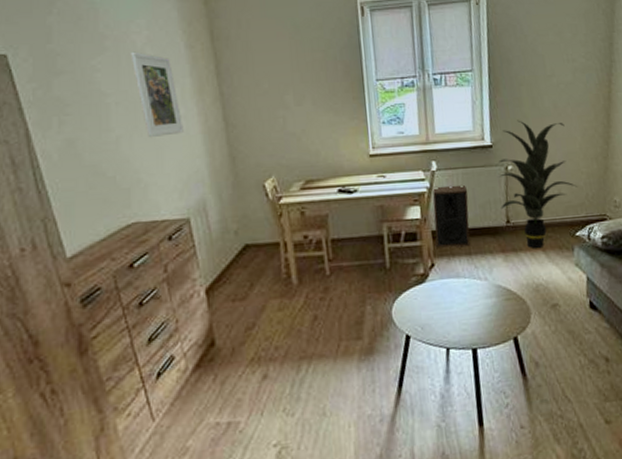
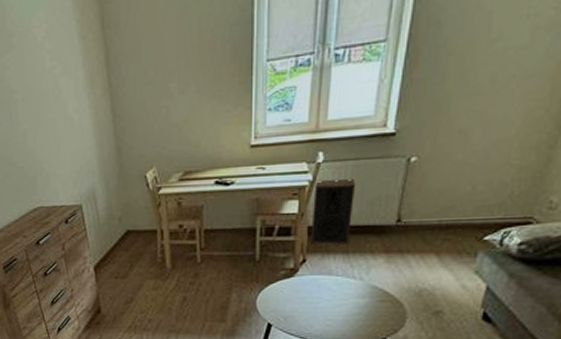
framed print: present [130,51,184,138] -> none [32,46,77,132]
indoor plant: present [498,120,578,248] -> none [393,100,501,251]

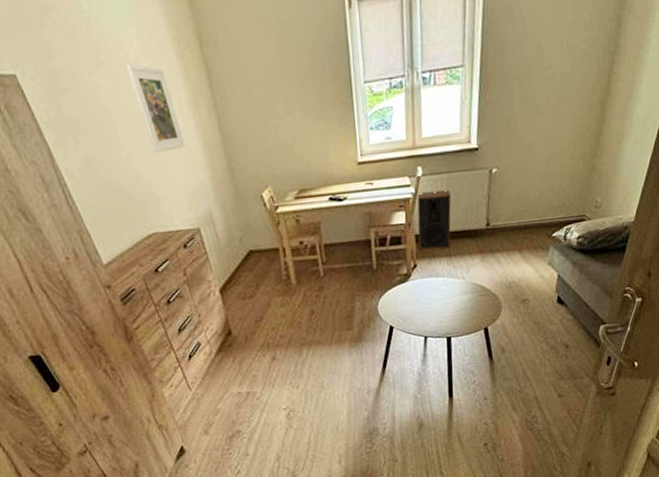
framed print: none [32,46,77,132] -> present [126,64,185,154]

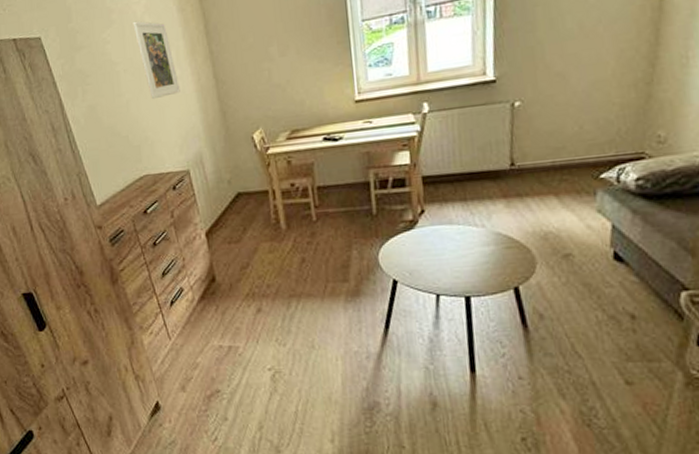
speaker: present [417,189,452,250] -> none [423,126,466,194]

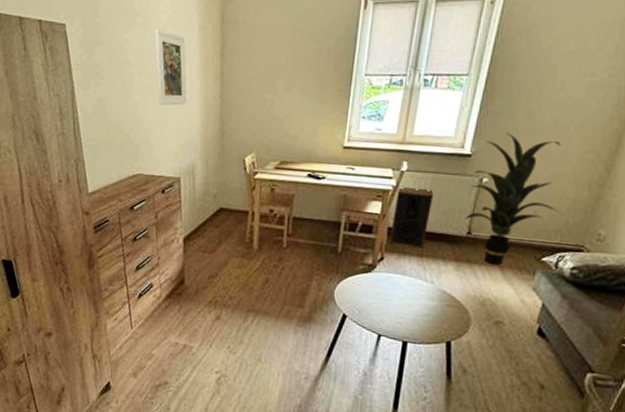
speaker: none [423,126,466,194] -> present [389,186,434,249]
indoor plant: none [502,46,607,193] -> present [465,132,561,265]

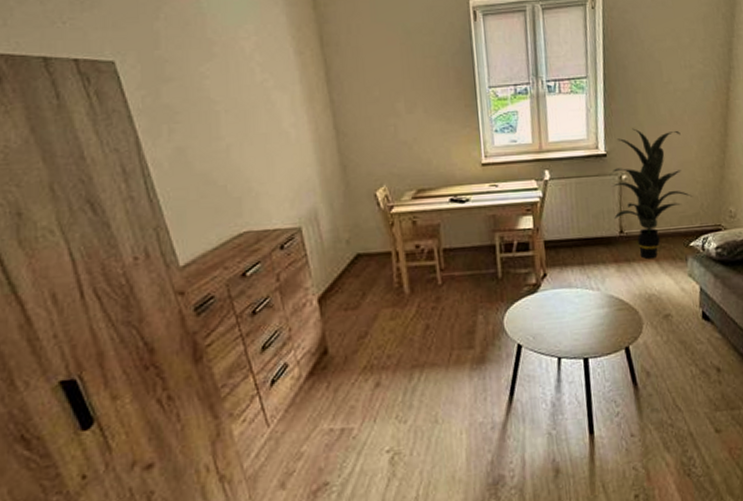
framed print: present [154,28,187,106] -> none [239,58,294,147]
speaker: present [389,186,434,249] -> none [545,194,583,258]

